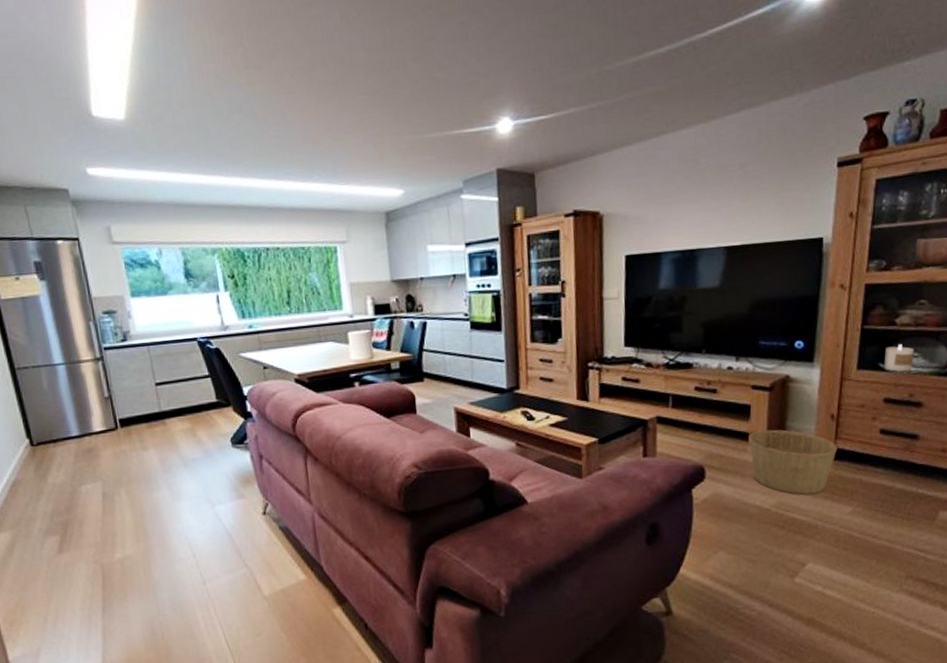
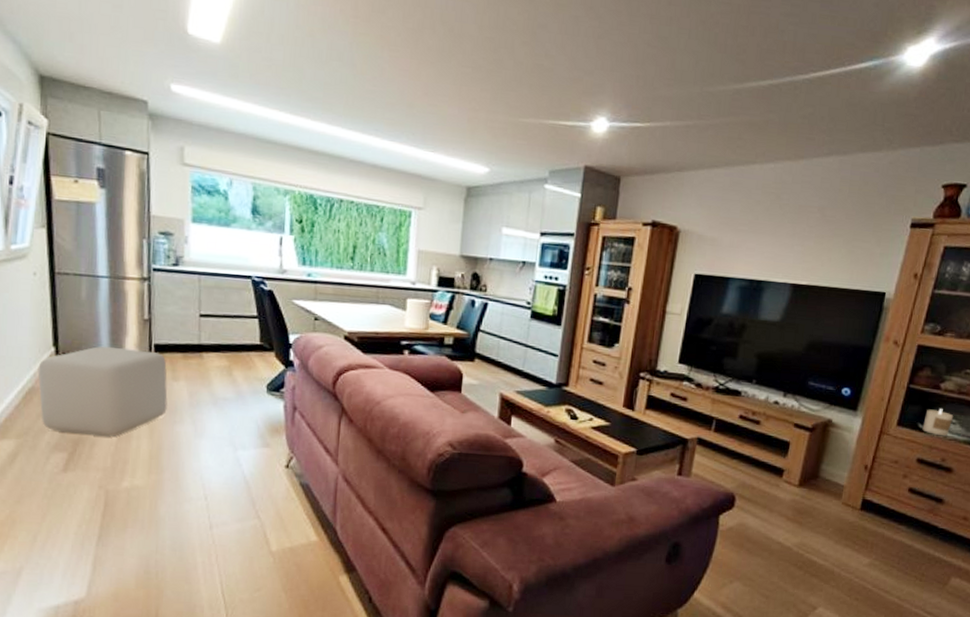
pouf: none [17,426,142,517] -> present [37,346,168,436]
basket: present [749,429,837,495] -> none [781,469,866,540]

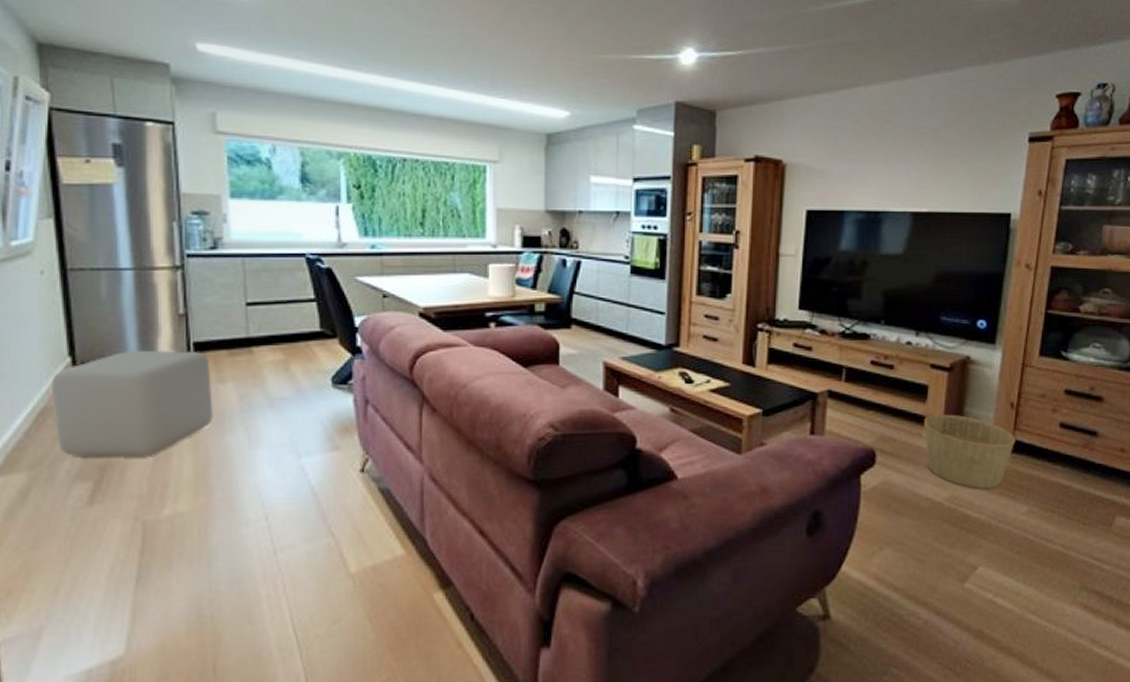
basket: none [781,469,866,540] -> present [924,414,1016,489]
candle: present [922,409,954,437] -> none [1066,333,1097,363]

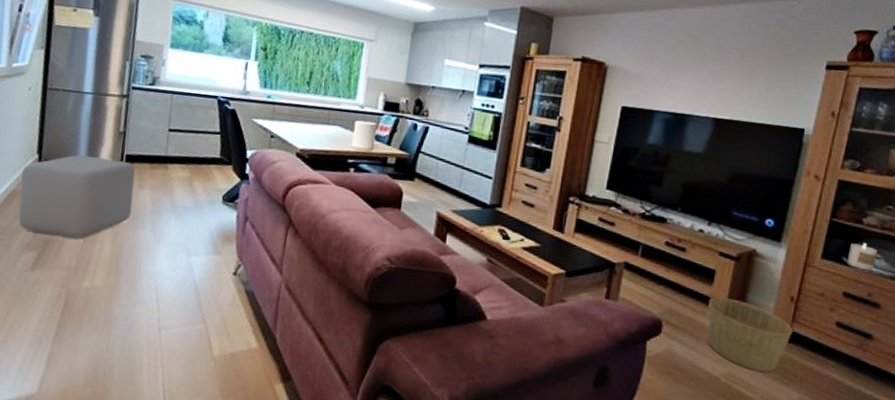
candle: none [1066,333,1097,363] -> present [847,243,878,271]

